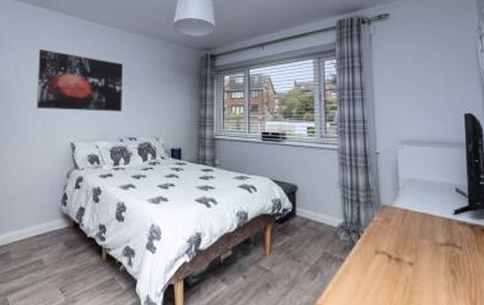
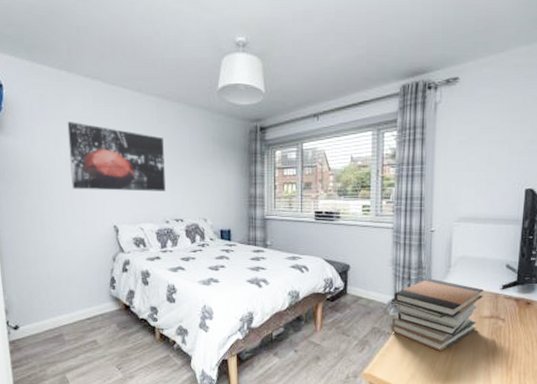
book stack: none [341,201,436,282] -> present [391,278,483,352]

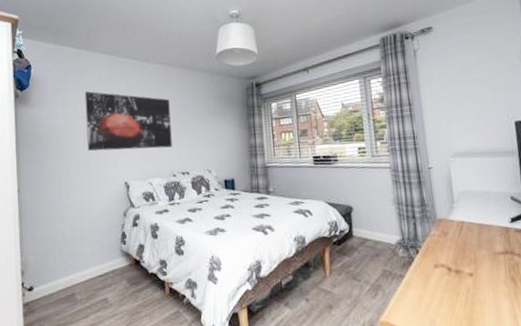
book stack: present [391,278,483,352] -> none [399,215,493,294]

